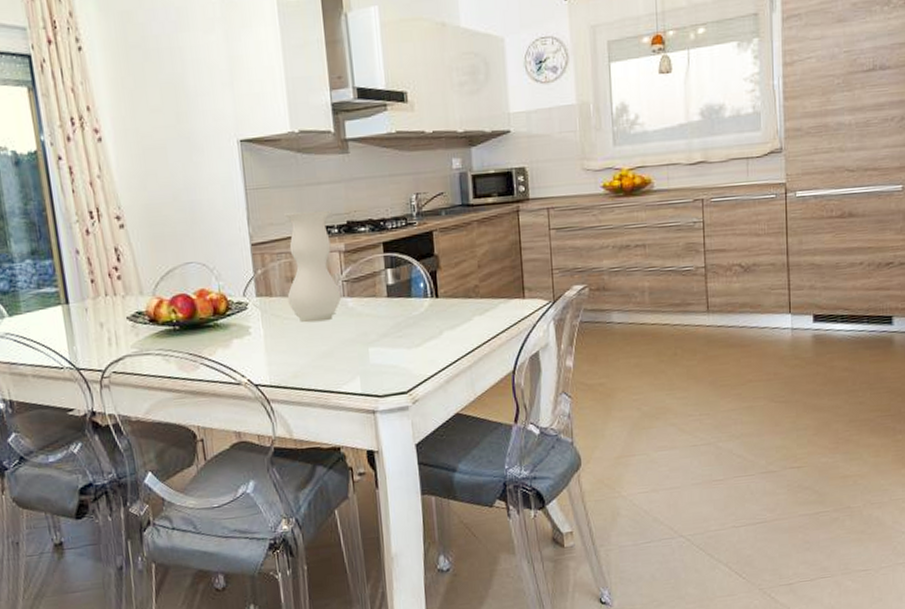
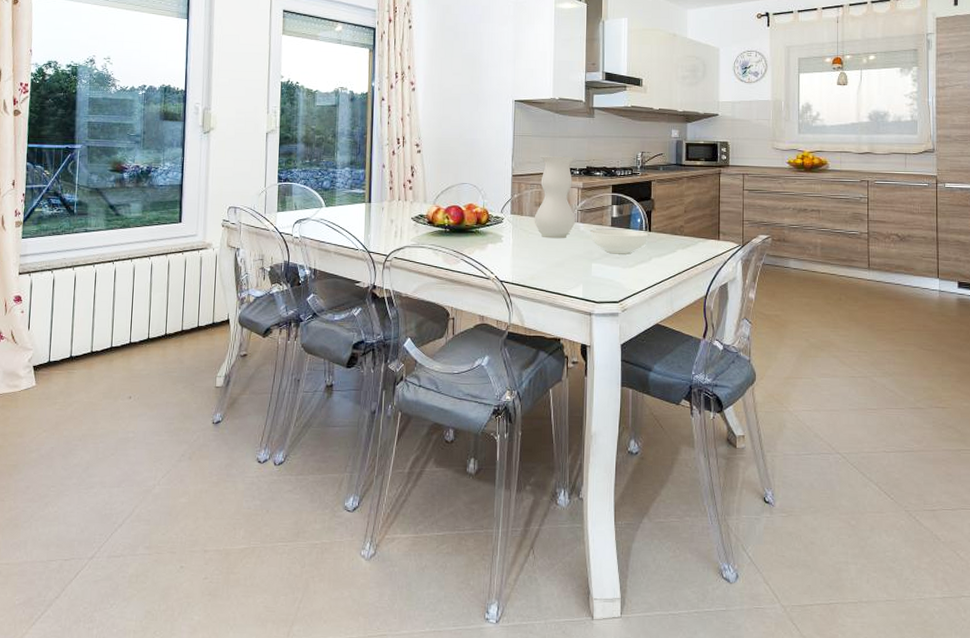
bowl: none [360,299,437,333] -> present [589,229,650,254]

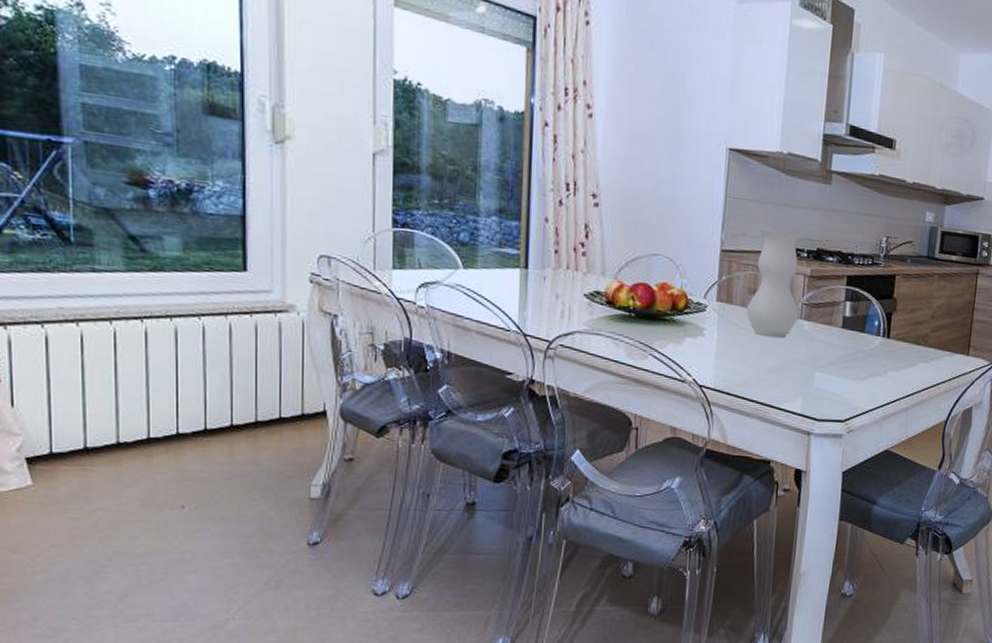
bowl: present [589,229,650,254] -> none [815,329,888,365]

